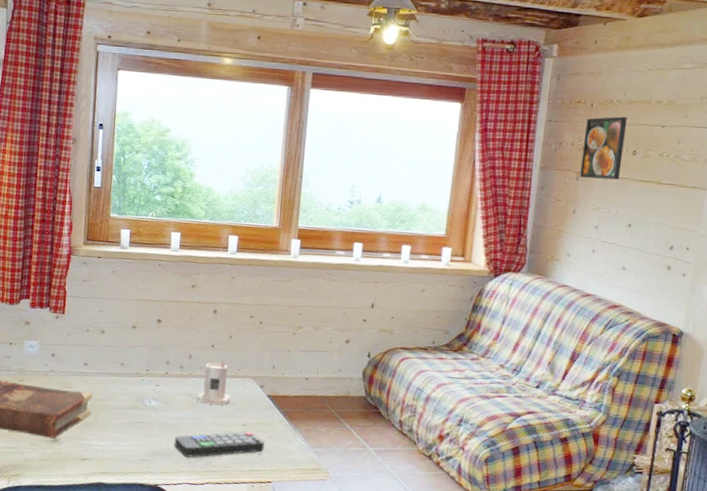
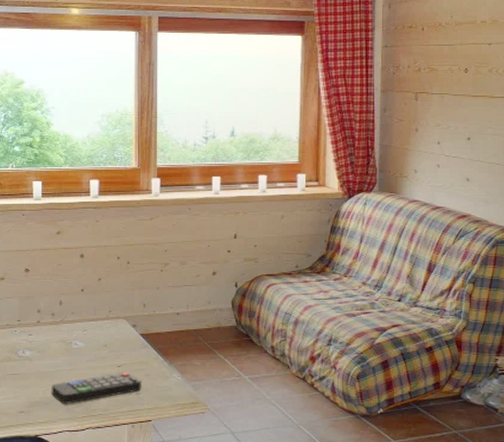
candle: present [196,360,230,405] -> none [70,304,103,349]
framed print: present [580,116,628,180] -> none [418,37,457,98]

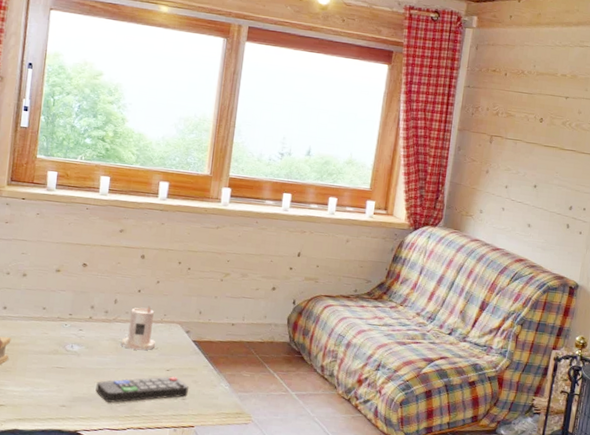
candle: none [70,304,103,349] -> present [121,306,155,351]

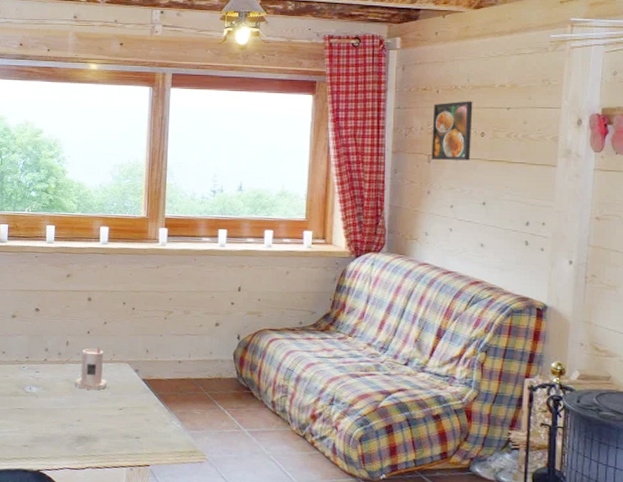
remote control: present [95,376,188,403] -> none [54,415,141,442]
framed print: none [493,86,536,144] -> present [432,101,473,161]

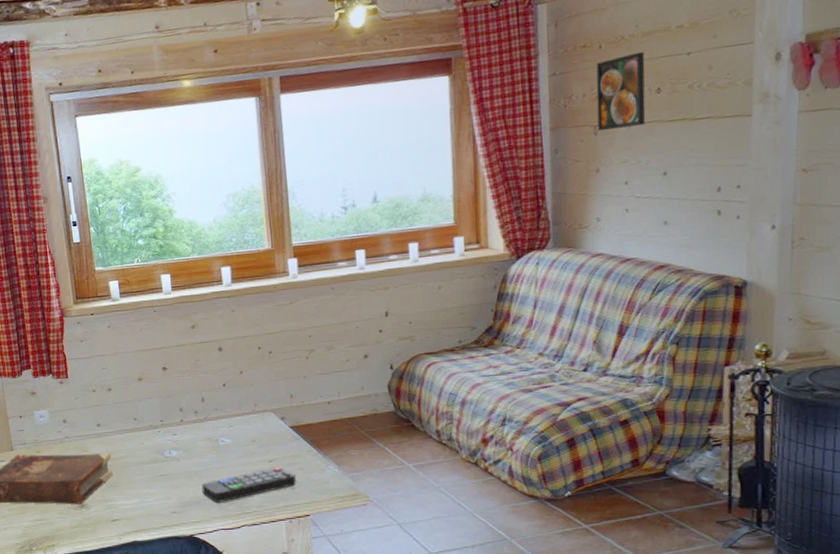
remote control: none [54,415,141,442] -> present [201,467,296,503]
candle: present [75,346,106,390] -> none [217,398,252,446]

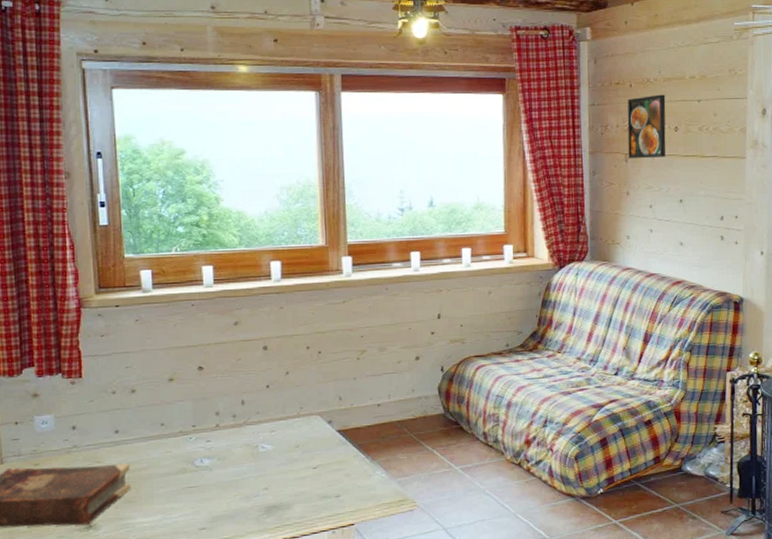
remote control: present [201,467,296,503] -> none [236,473,341,515]

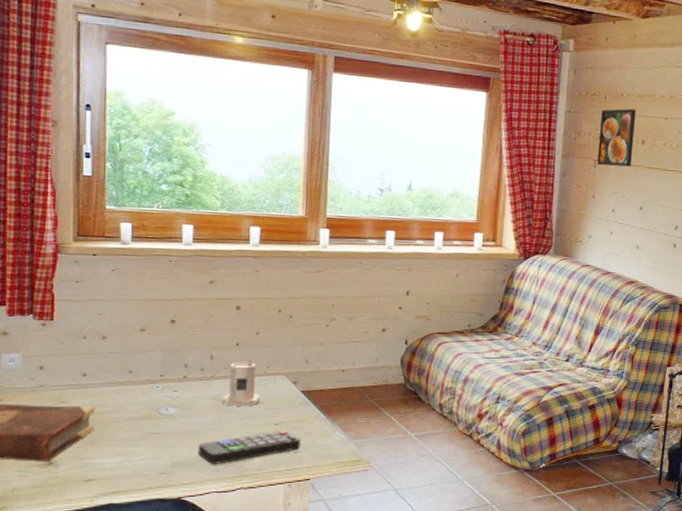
remote control: none [236,473,341,515] -> present [198,430,300,464]
candle: none [256,401,295,453] -> present [222,359,260,406]

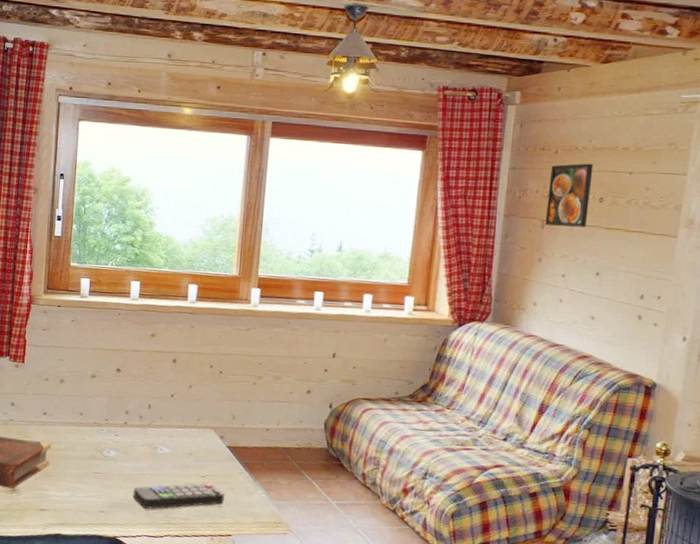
candle: present [222,359,260,406] -> none [156,410,189,456]

